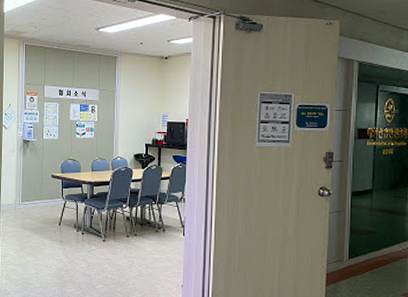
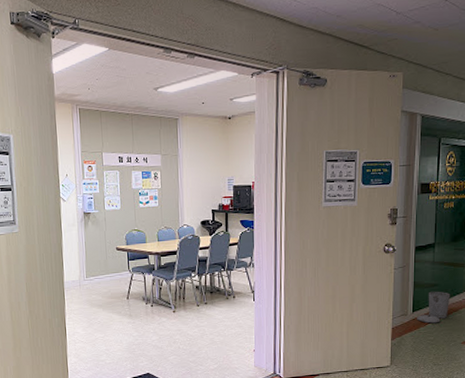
trash can: none [353,238,390,272] -> present [417,291,451,324]

